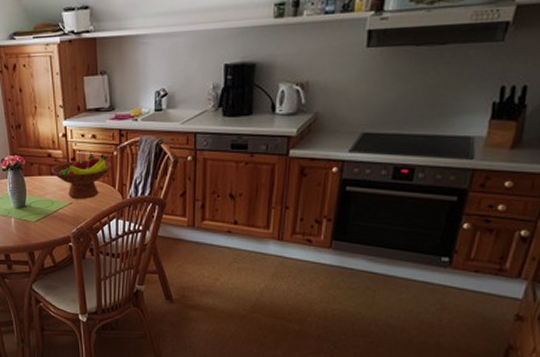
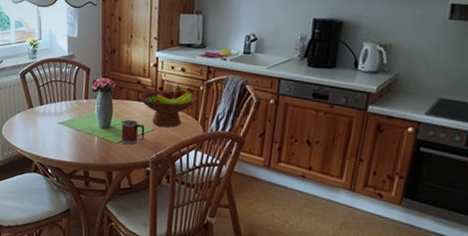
mug: none [35,196,62,222] -> present [120,120,145,145]

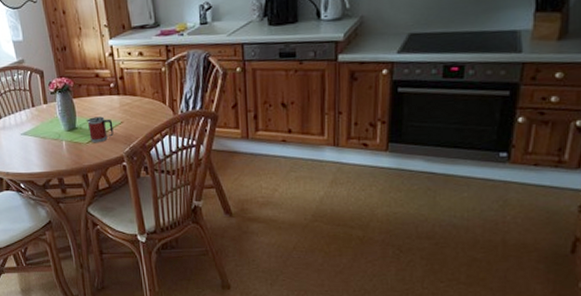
fruit bowl: present [139,87,198,128] -> none [100,70,161,118]

